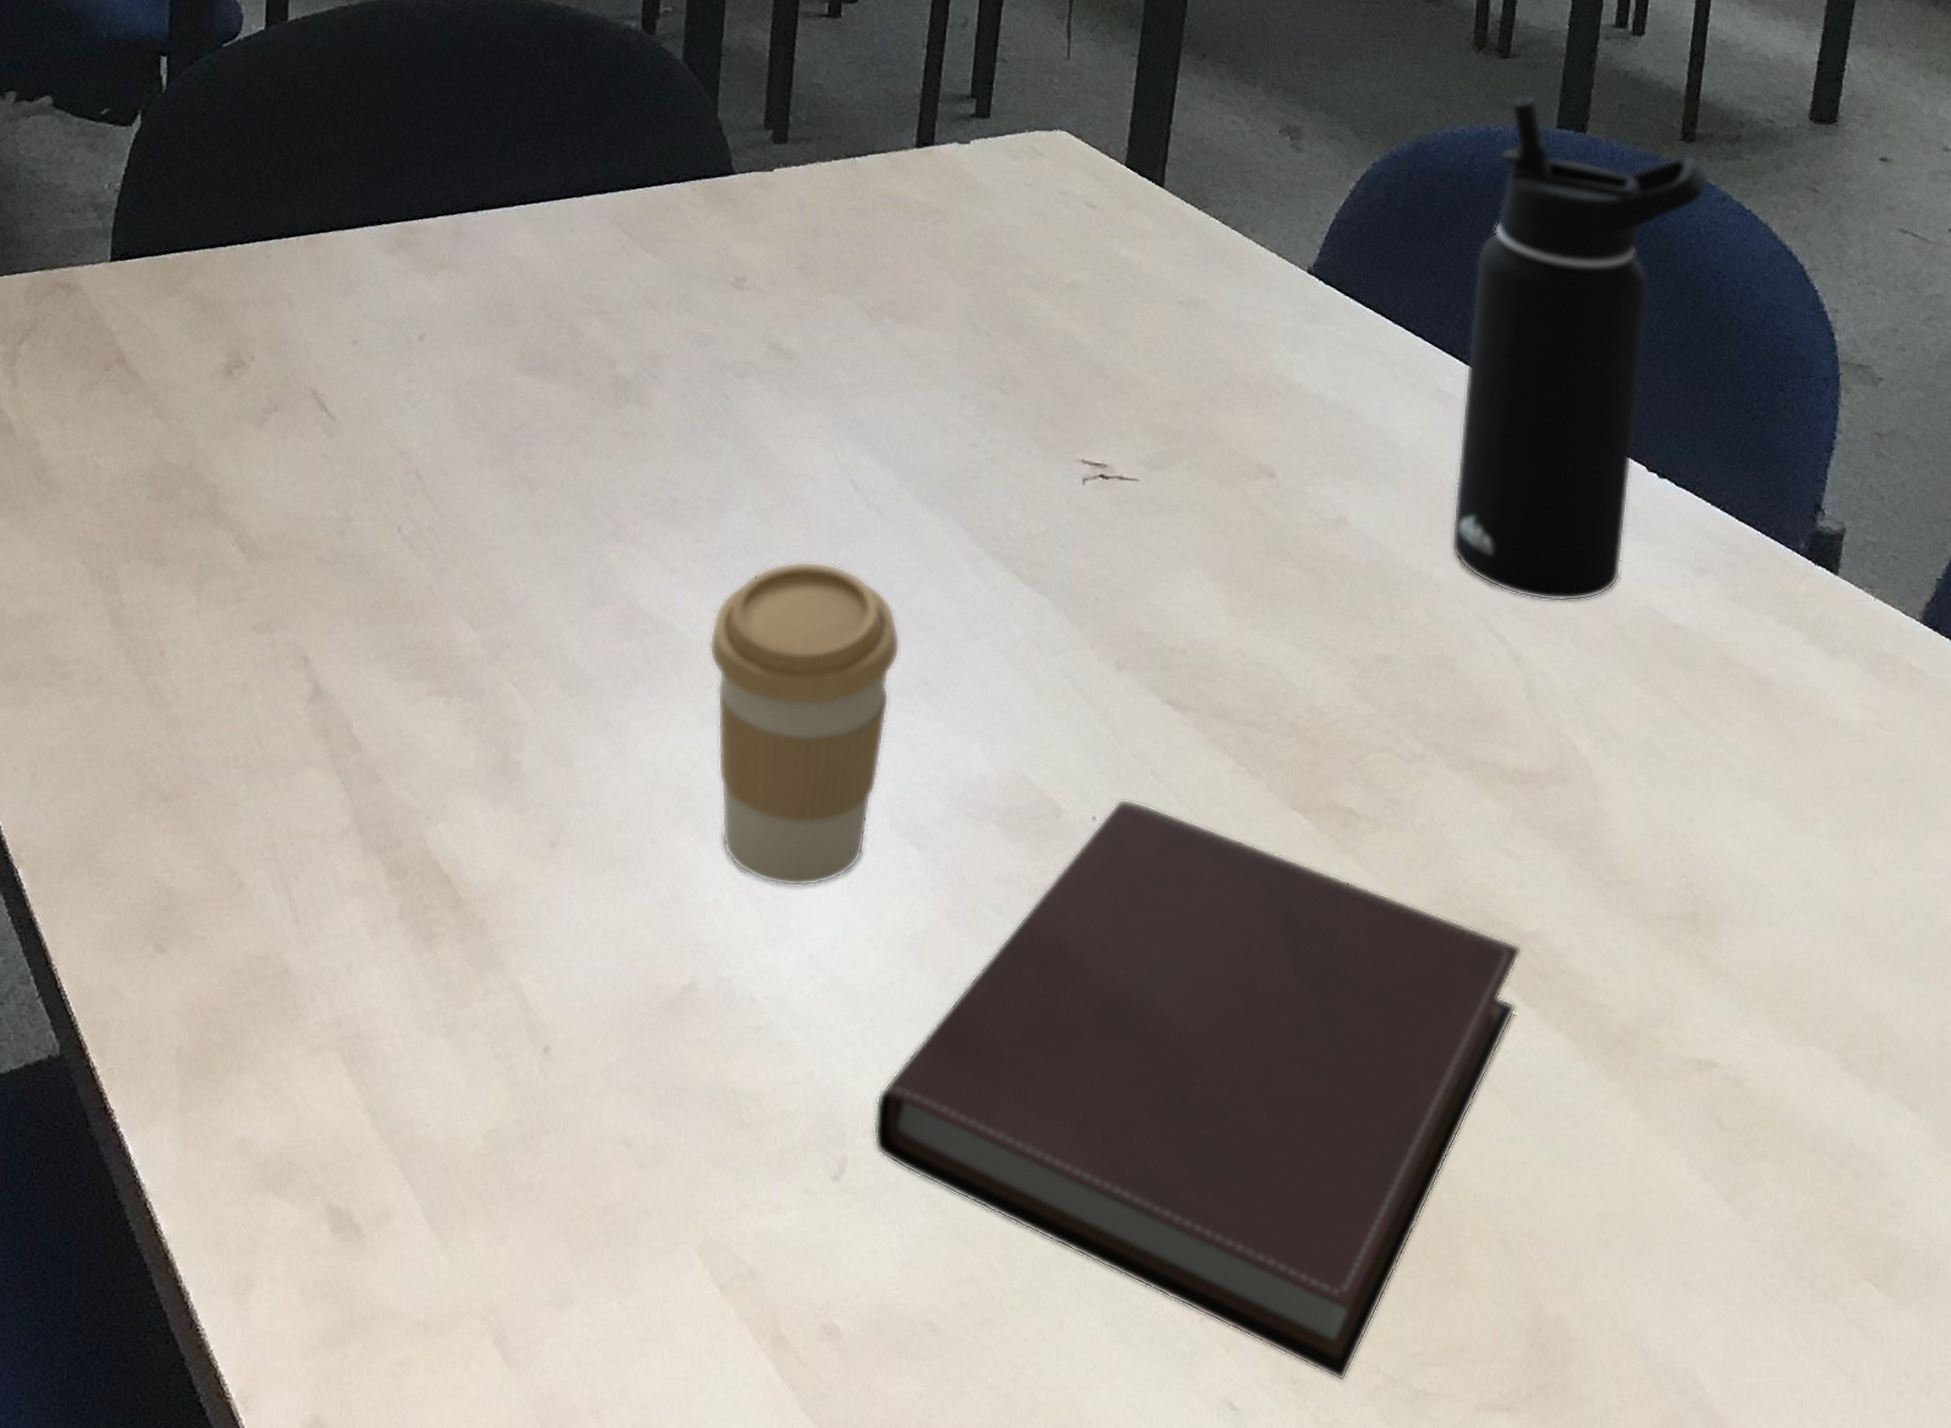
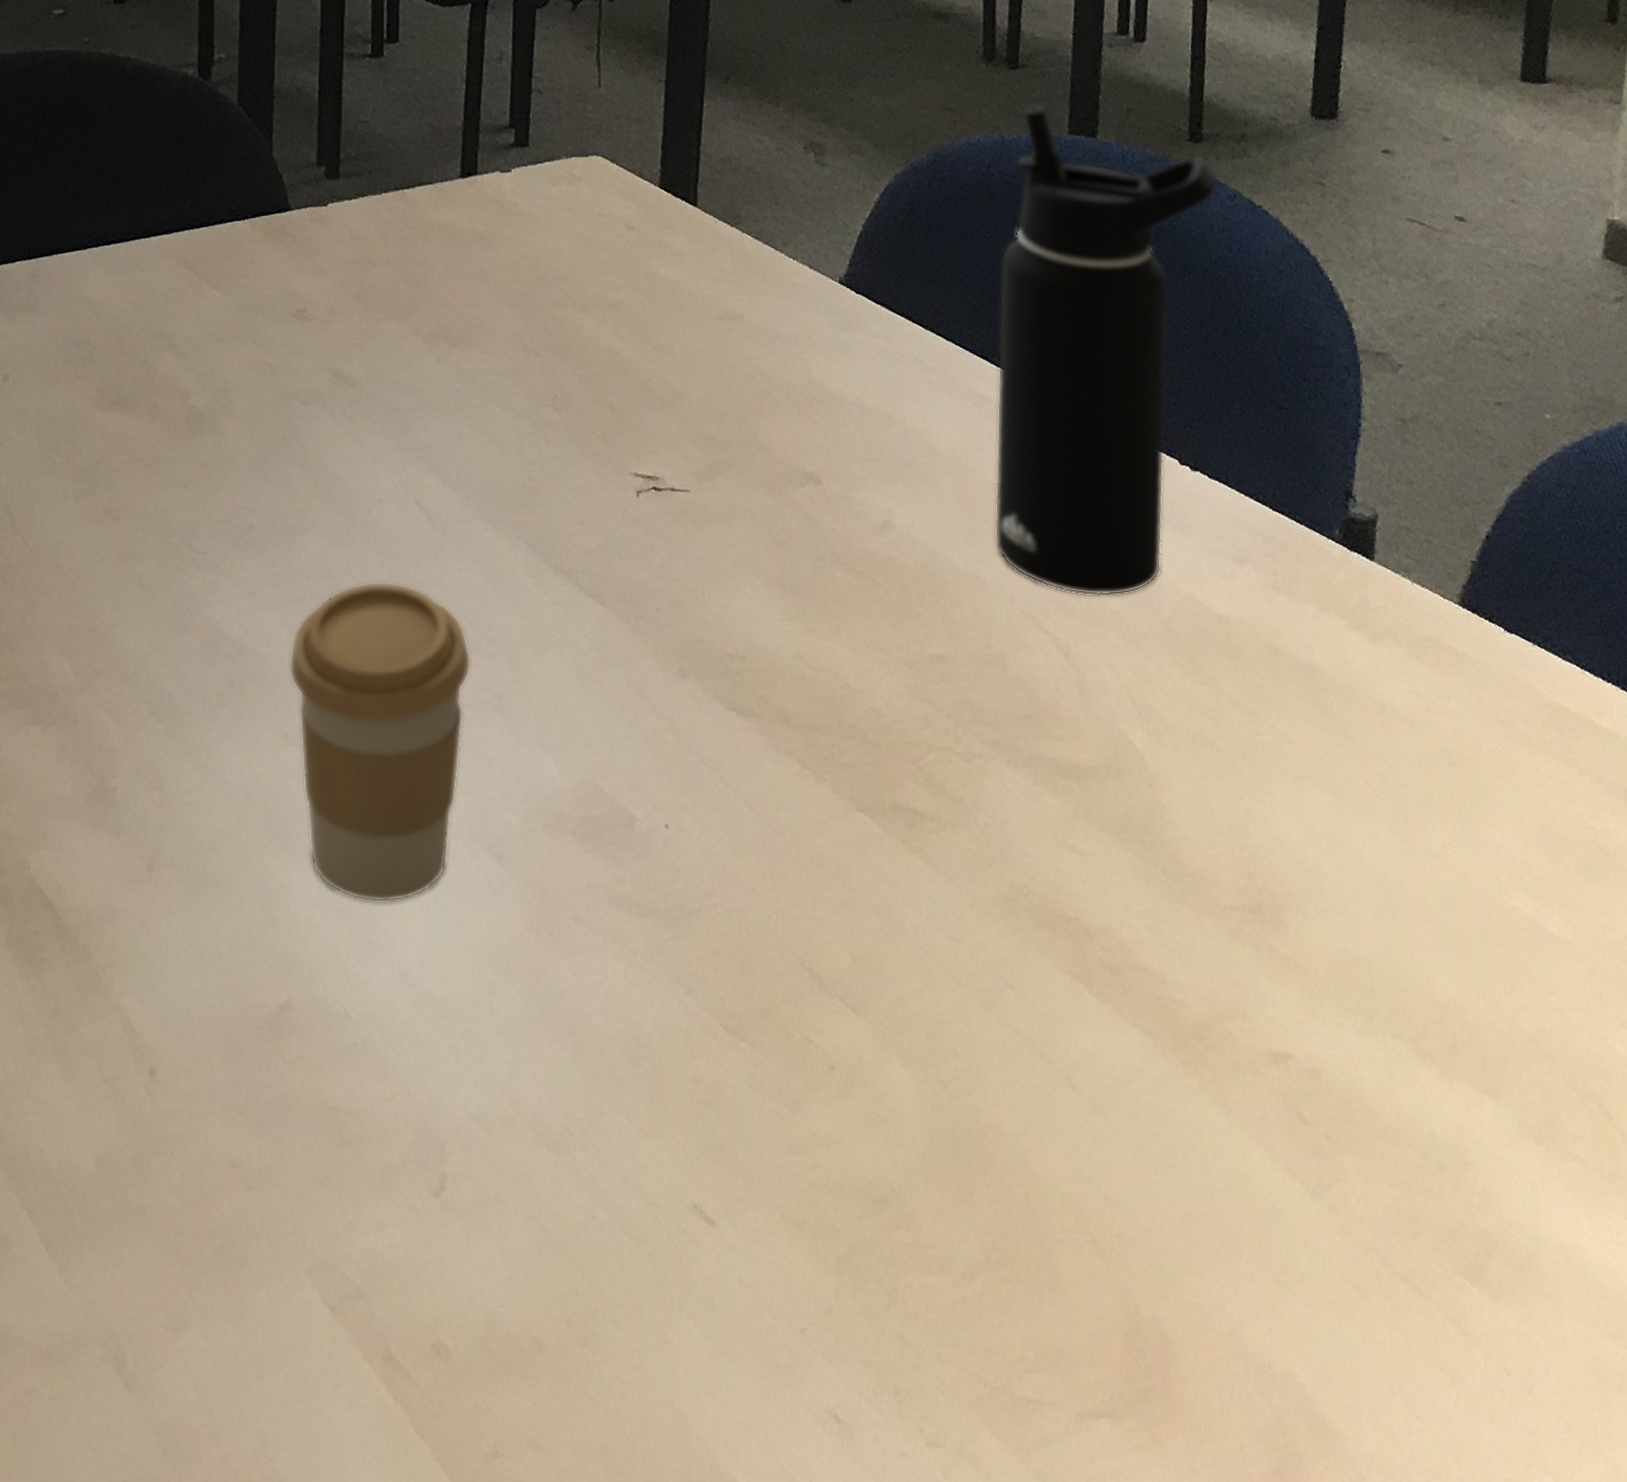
notebook: present [873,799,1522,1381] -> none [470,806,1092,1390]

